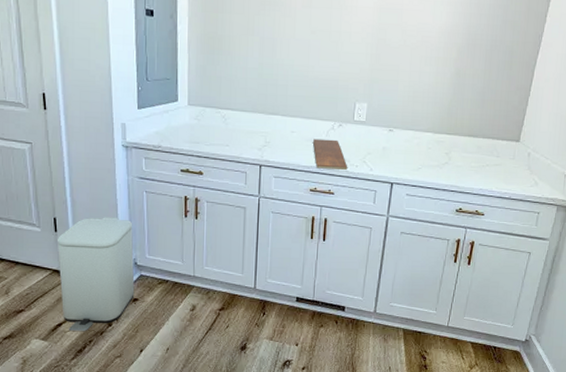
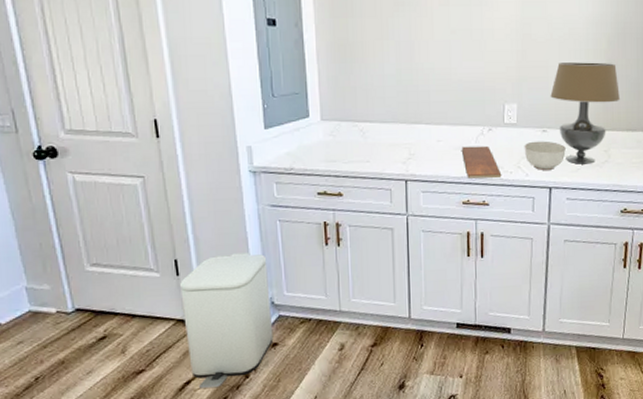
bowl: none [370,139,409,168] -> present [524,141,566,171]
table lamp: none [399,68,466,164] -> present [550,62,621,165]

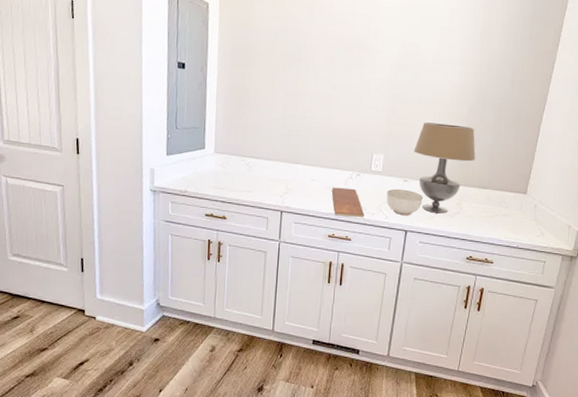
pedal bin: present [180,252,274,390] -> none [83,258,158,371]

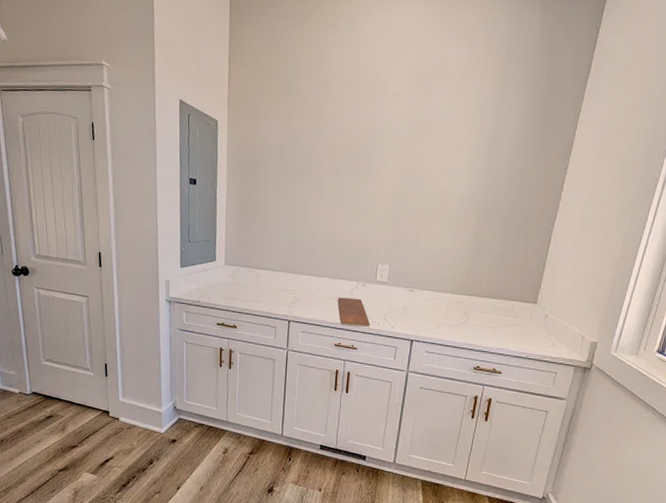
bowl: present [386,188,423,216] -> none [391,298,429,326]
table lamp: present [414,122,476,214] -> none [419,232,484,324]

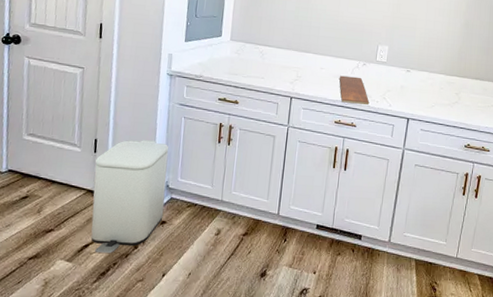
pedal bin: none [107,364,174,468] -> present [91,140,169,254]

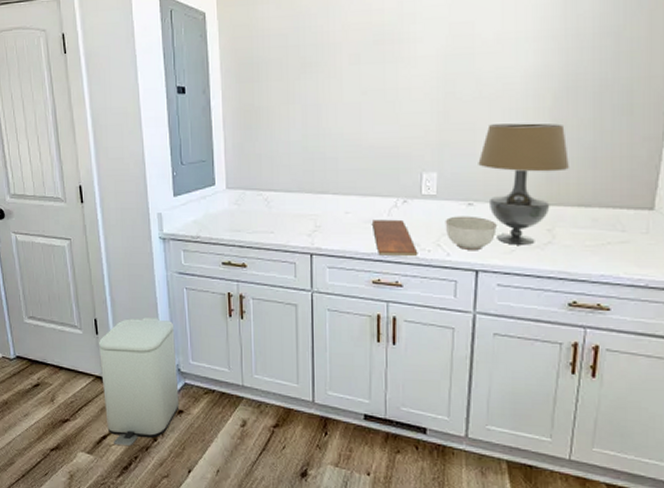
bowl: none [390,78,424,104] -> present [445,216,497,251]
table lamp: none [416,17,473,103] -> present [478,123,570,245]

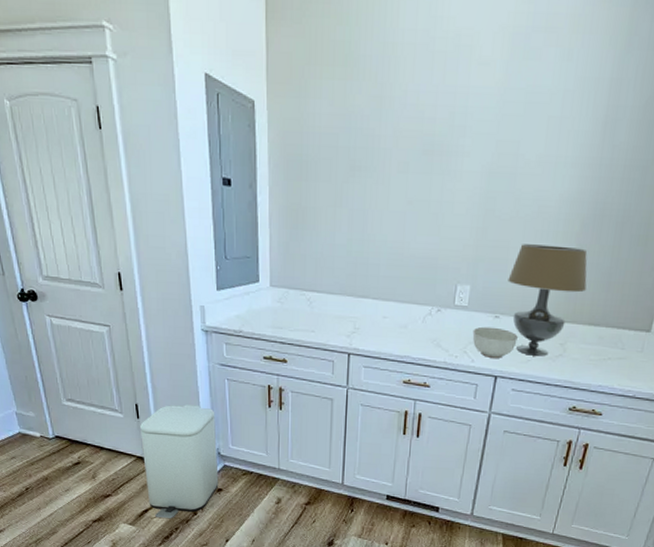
chopping board: present [373,219,418,257] -> none [407,325,446,362]

